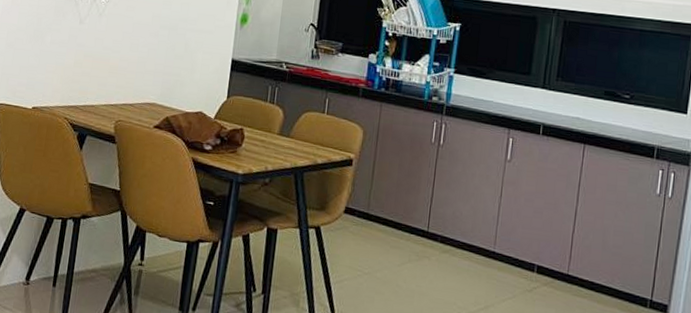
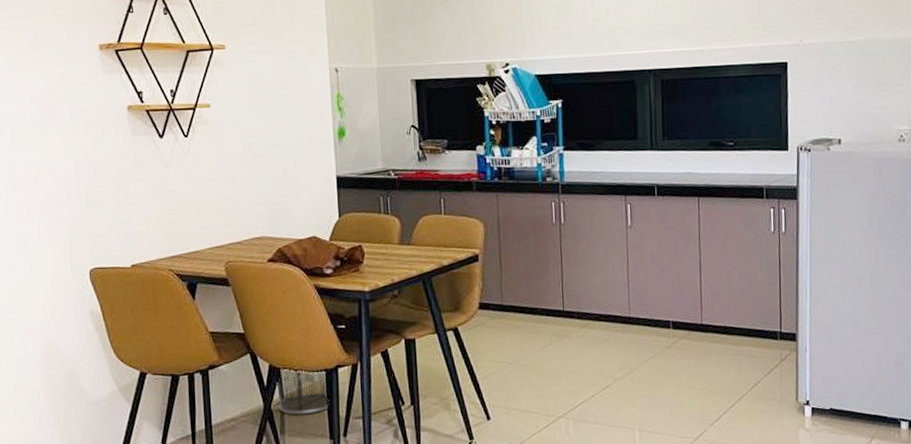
waste bin: none [137,231,189,282] -> present [276,367,330,415]

